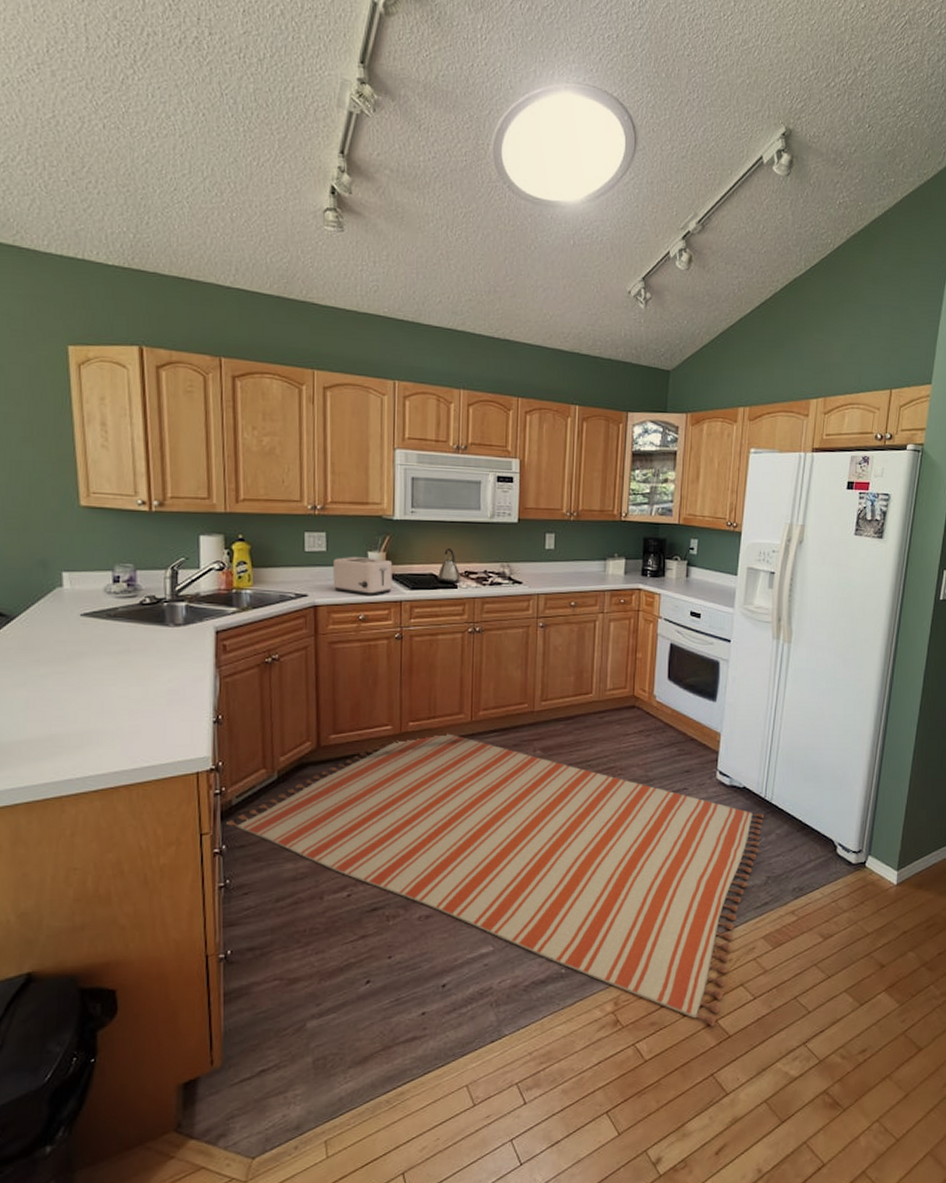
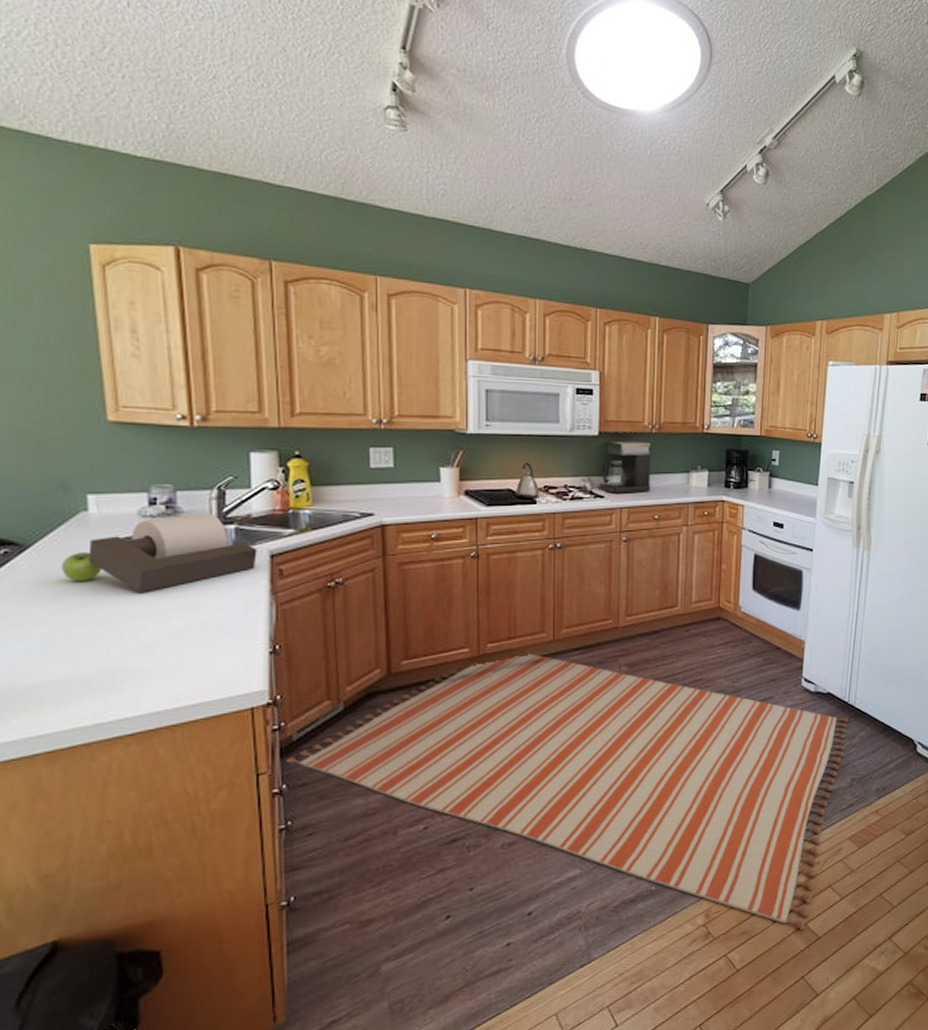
fruit: none [41,624,73,651] -> present [62,552,102,582]
paper towel holder: none [62,591,204,663] -> present [88,513,257,594]
toaster: present [333,556,393,595] -> none [402,472,467,513]
coffee maker: none [517,527,568,580] -> present [599,440,650,493]

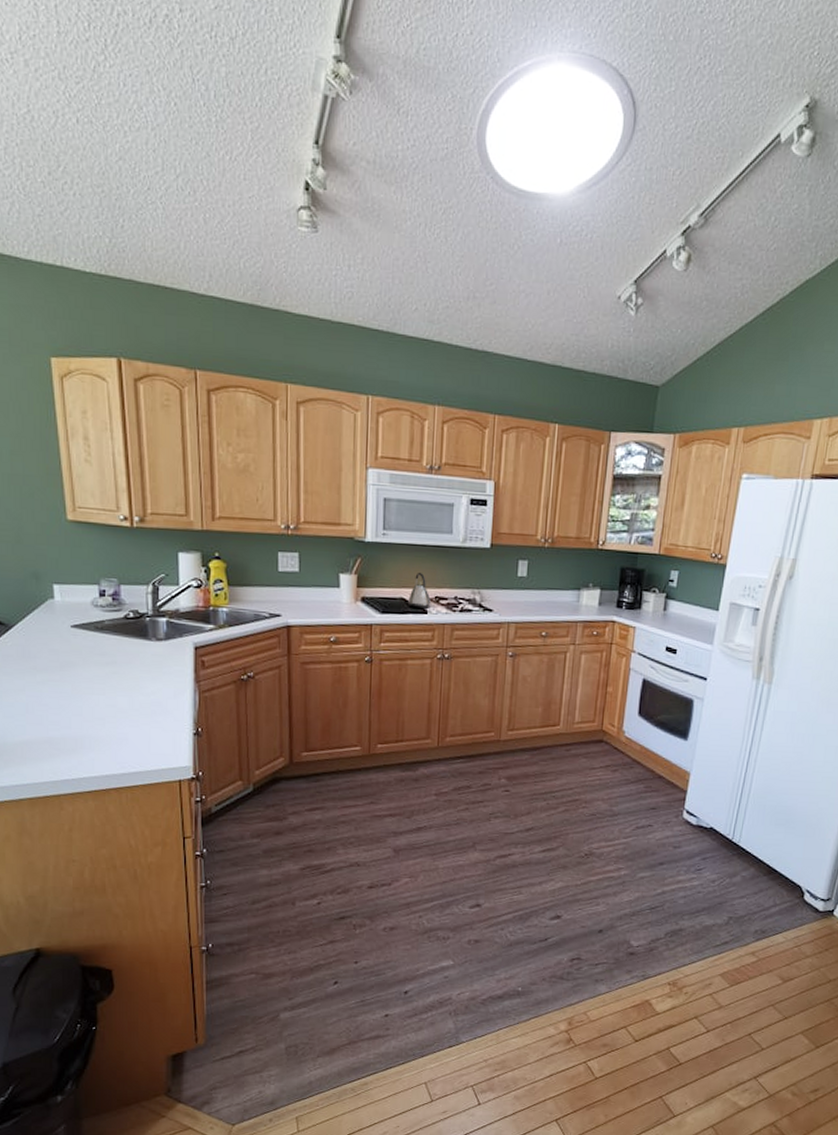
fruit: present [62,552,102,582] -> none [36,634,65,660]
paper towel holder: present [88,513,257,594] -> none [55,606,184,673]
rug: present [287,653,849,931] -> none [207,757,731,1054]
coffee maker: present [599,440,650,493] -> none [488,553,542,609]

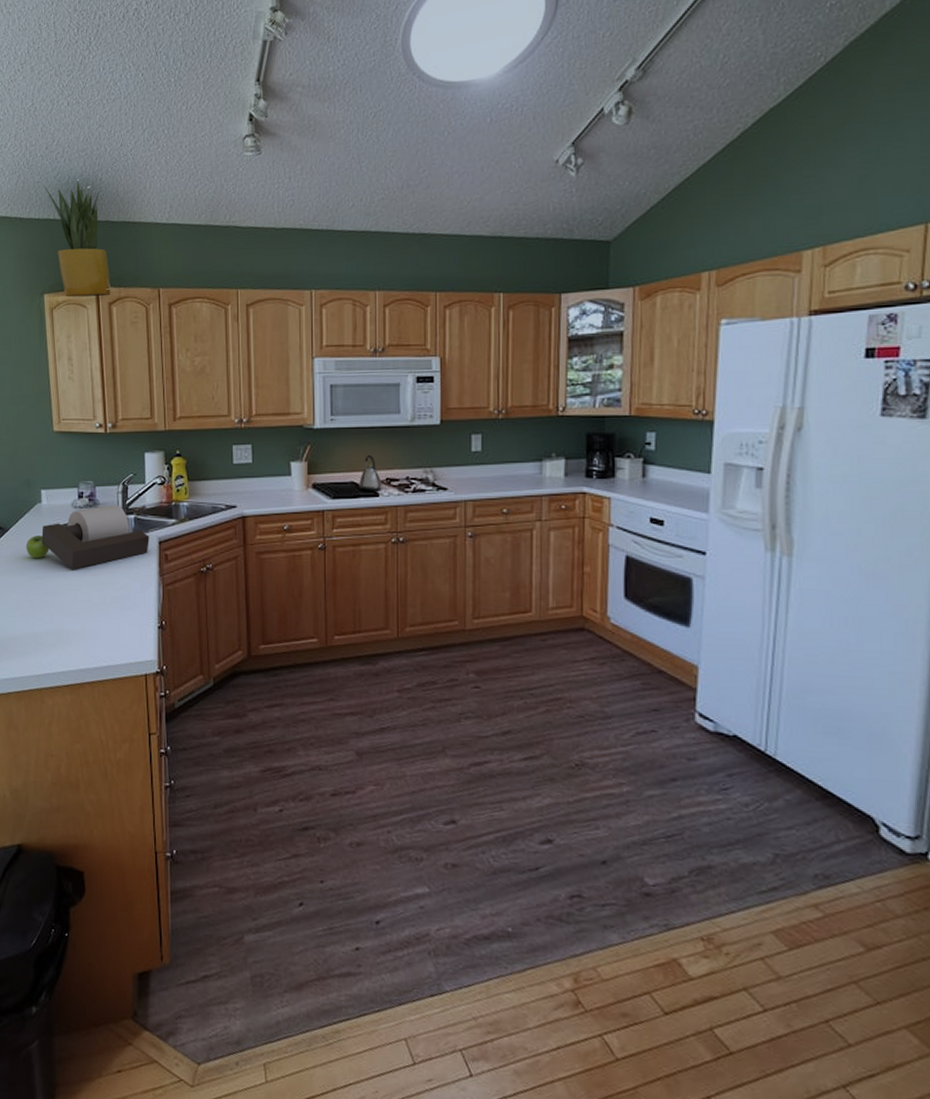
fruit: none [36,634,65,660] -> present [26,535,49,559]
planter: none [47,220,136,371] -> present [44,180,111,298]
paper towel holder: none [55,606,184,673] -> present [41,505,149,570]

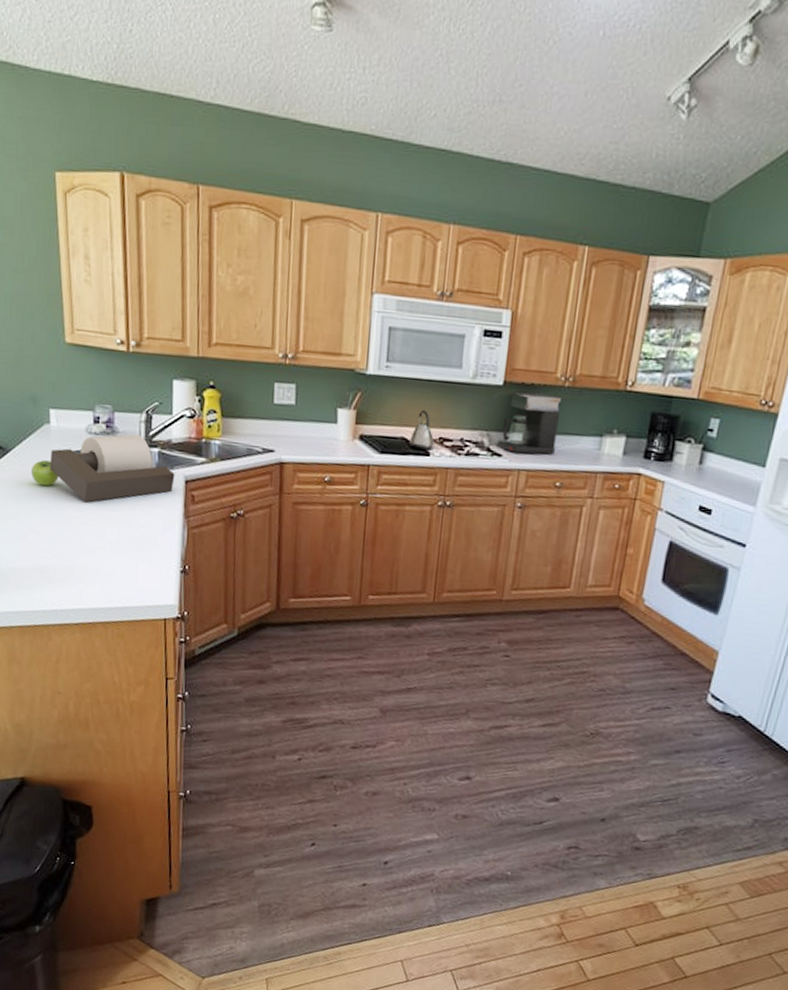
planter: present [44,180,111,298] -> none [56,26,139,186]
coffee maker: none [441,428,497,485] -> present [497,391,561,455]

